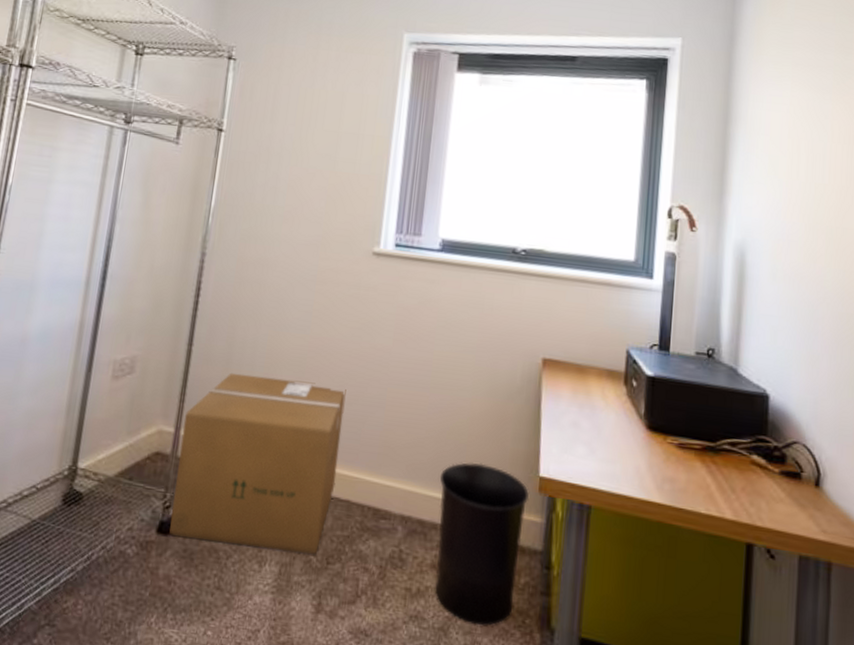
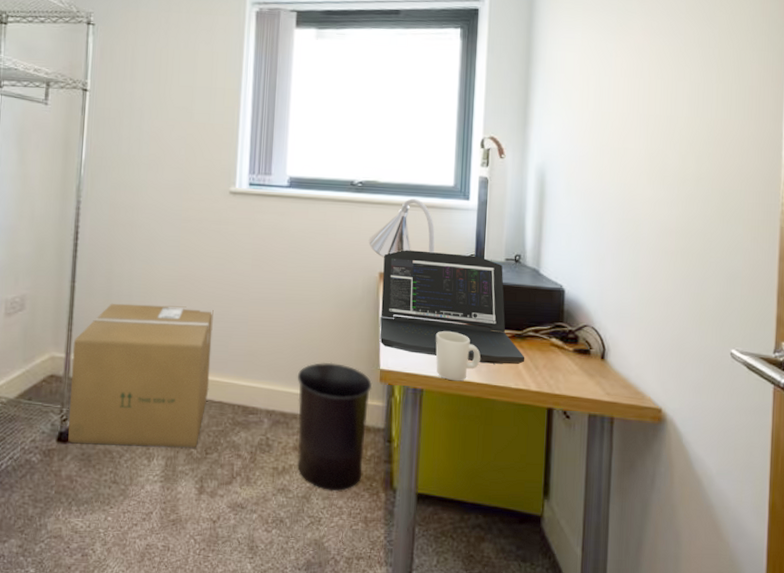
table lamp: none [530,273,610,341] -> present [368,199,435,258]
laptop: none [541,333,719,485] -> present [380,250,525,365]
mug: none [607,435,663,500] -> present [435,331,481,381]

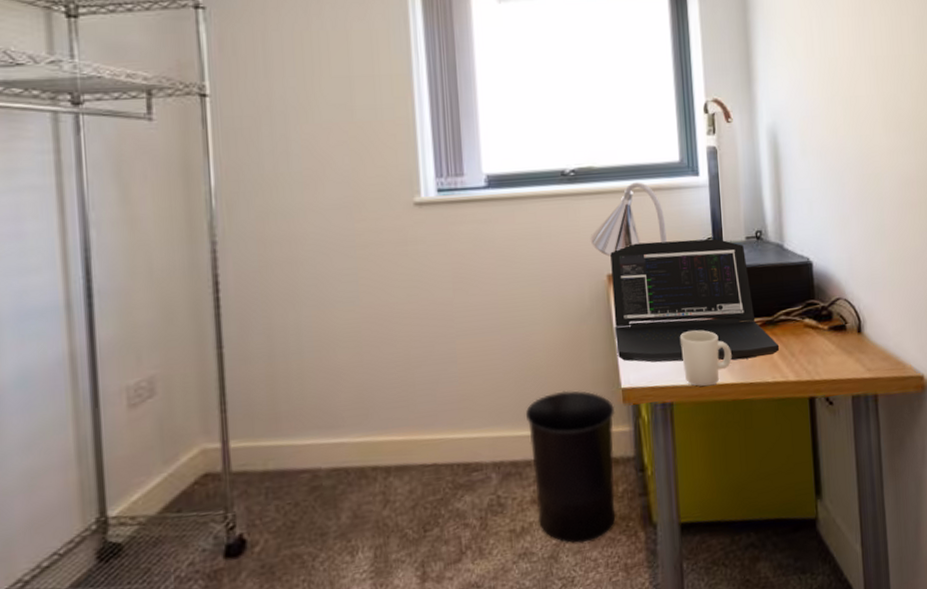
box: present [68,303,214,447] -> none [230,353,419,557]

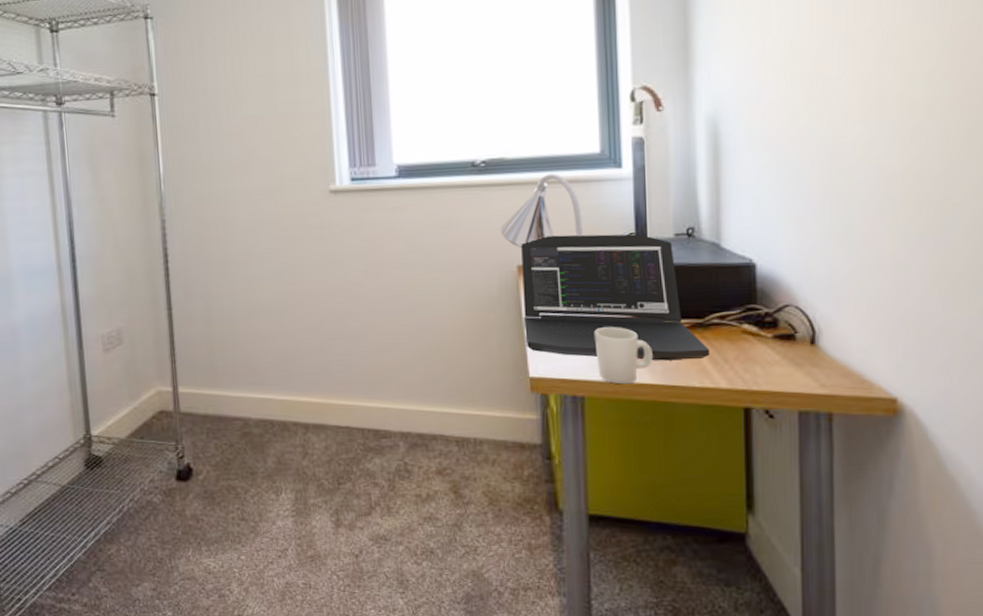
waste bin: present [525,390,616,544] -> none [432,374,523,517]

